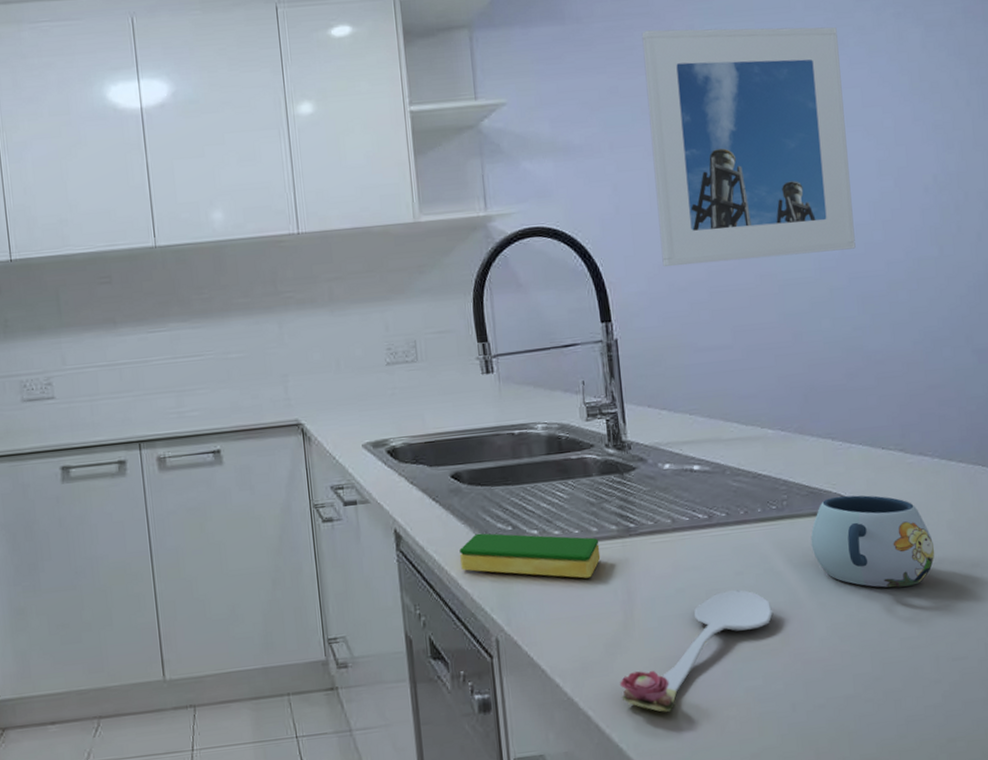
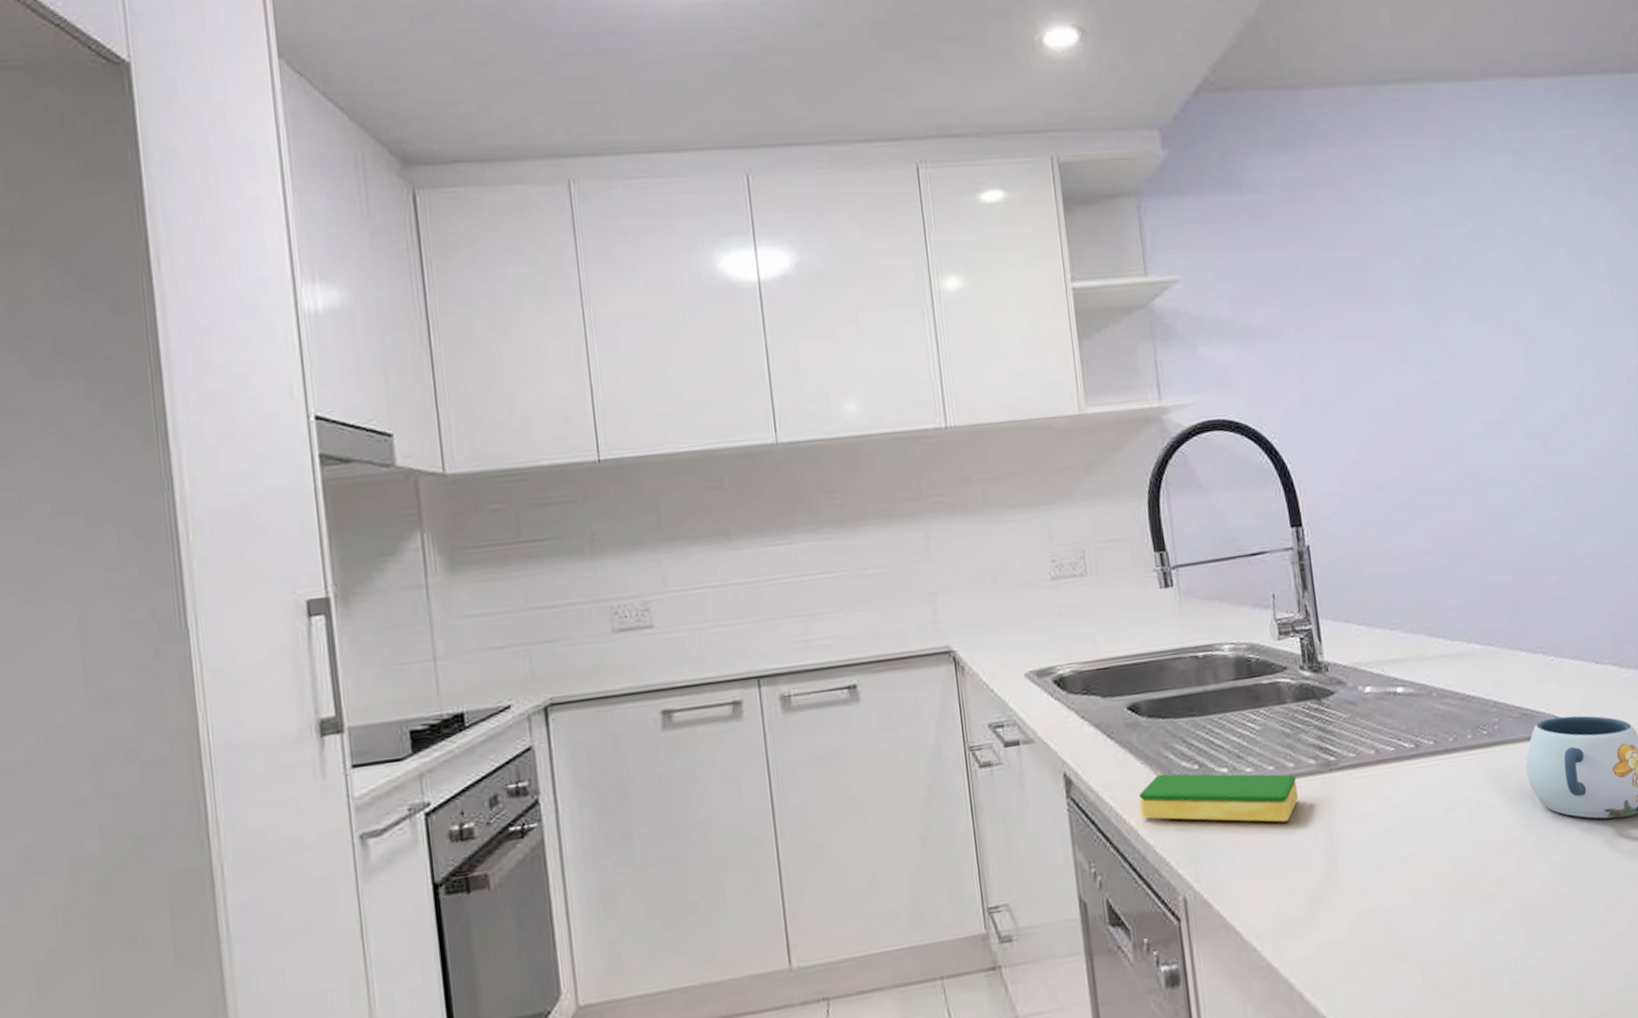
spoon: present [620,590,773,712] -> none [1325,828,1488,975]
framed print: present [641,26,856,266] -> none [1325,201,1559,463]

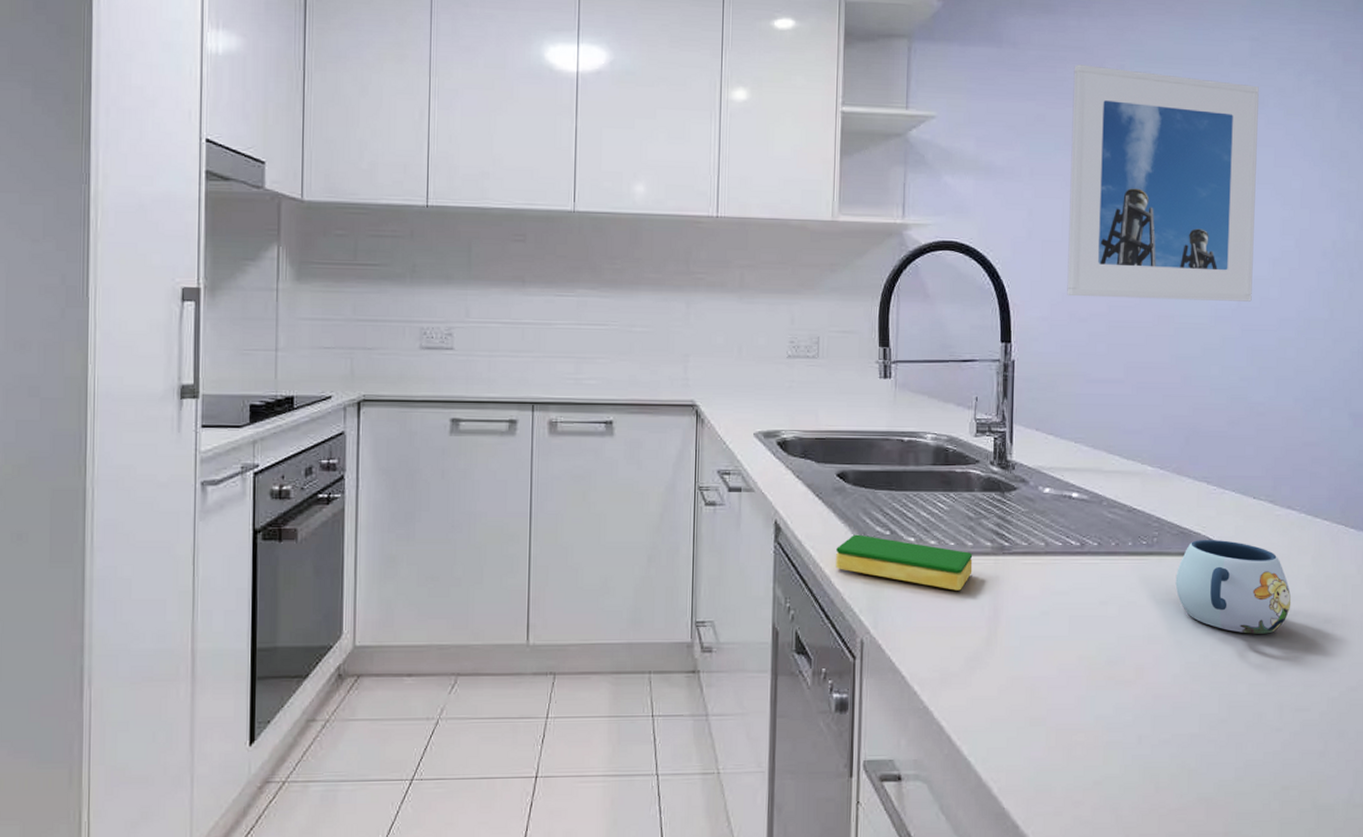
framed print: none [1325,201,1559,463] -> present [1067,64,1259,302]

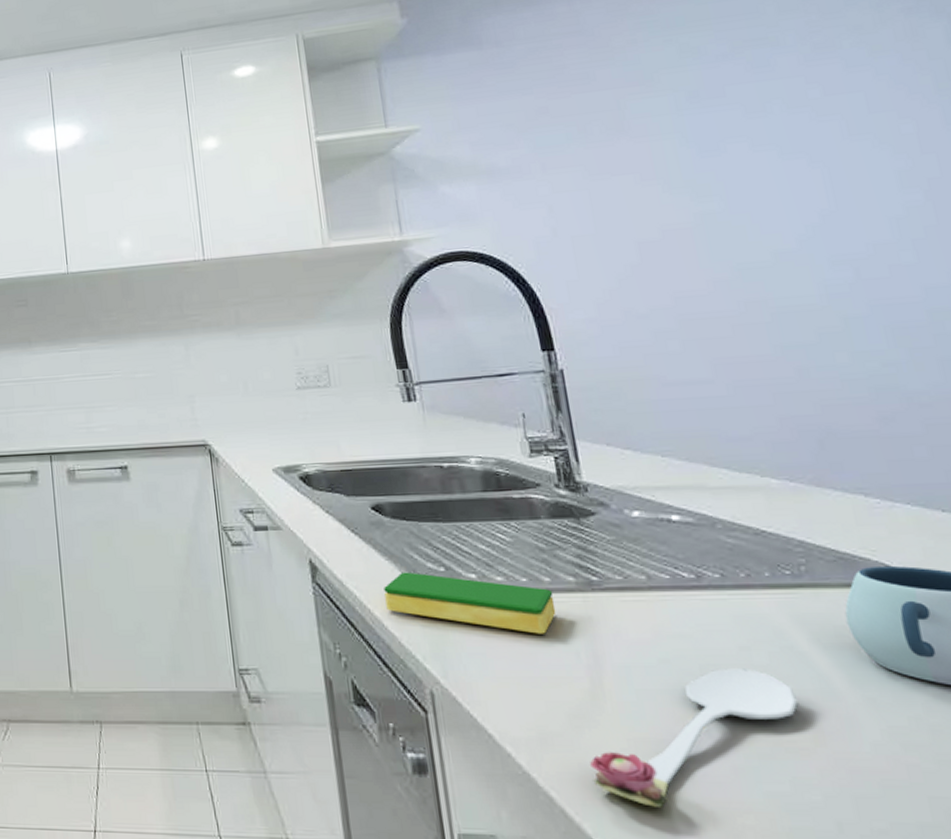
spoon: none [976,619,1131,731] -> present [590,668,798,807]
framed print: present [1067,64,1259,302] -> none [573,29,876,292]

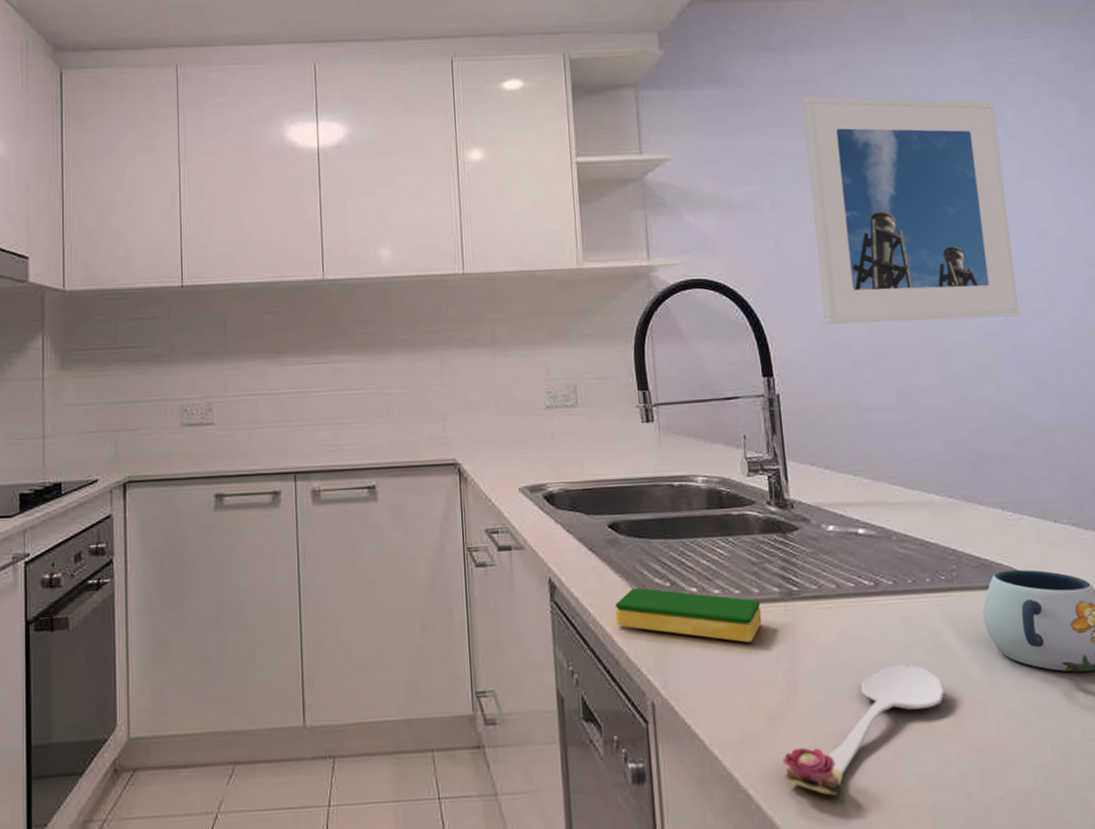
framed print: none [573,29,876,292] -> present [802,96,1020,325]

